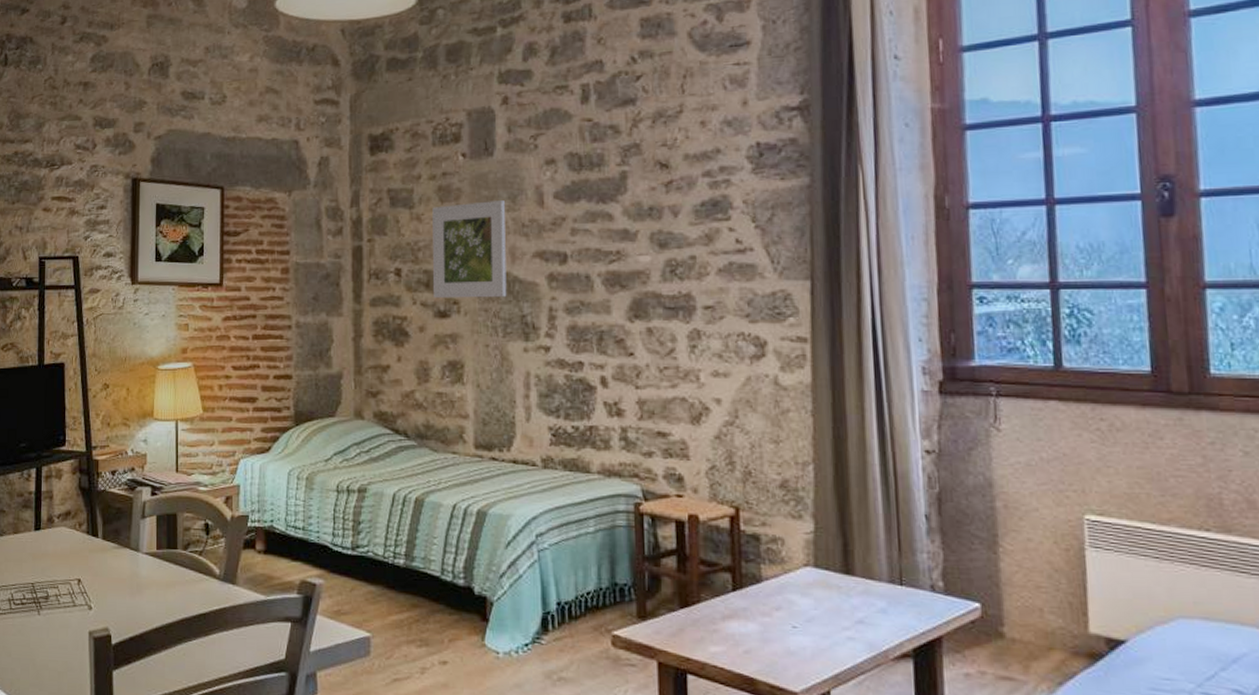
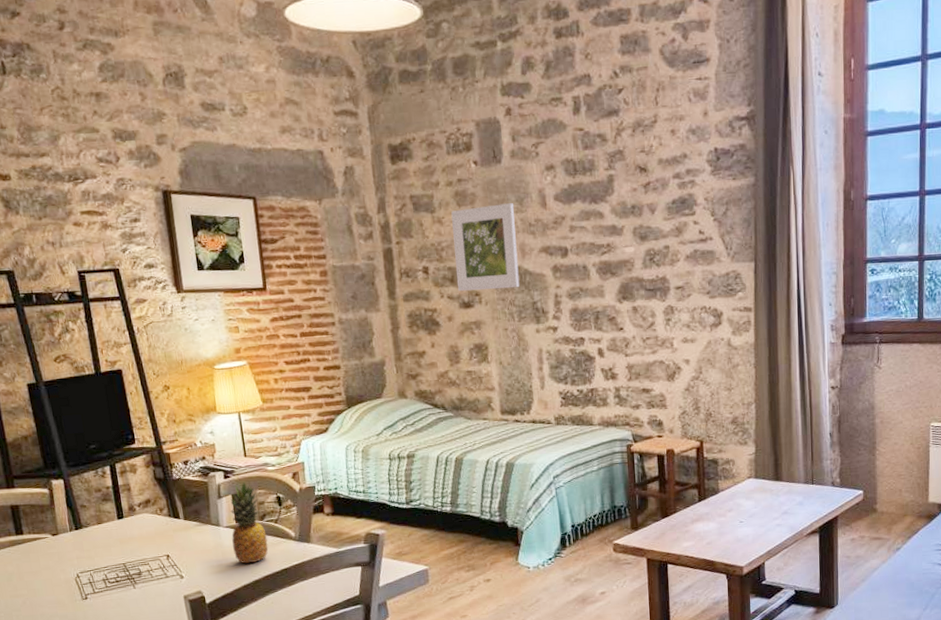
fruit: none [150,501,188,602] -> present [230,481,269,564]

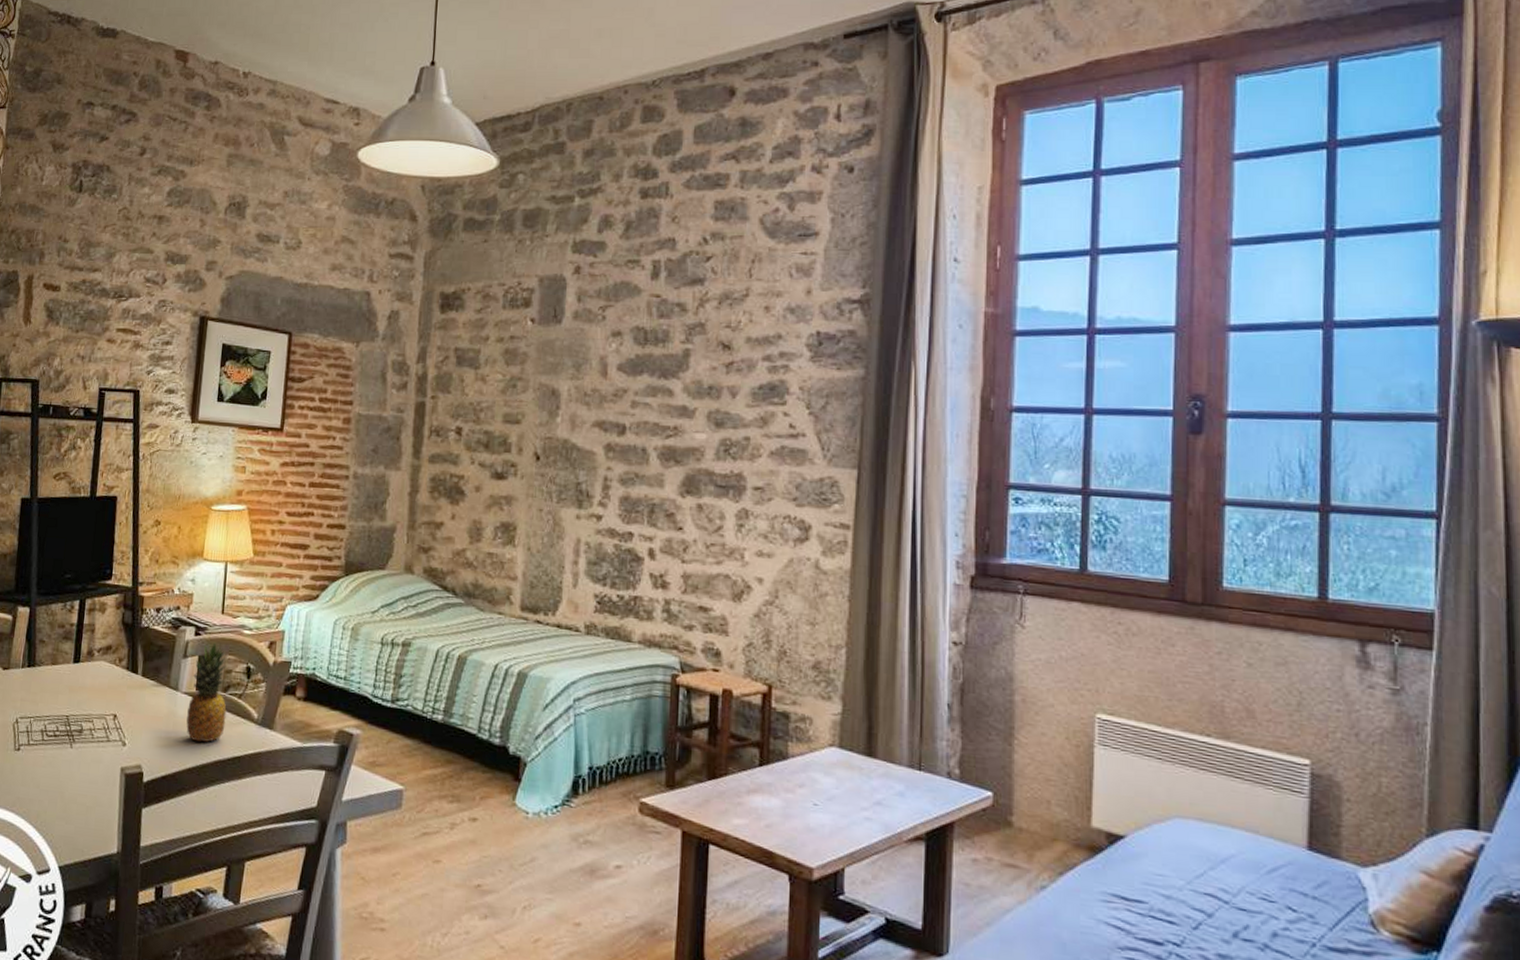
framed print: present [451,203,520,292] -> none [491,367,569,464]

